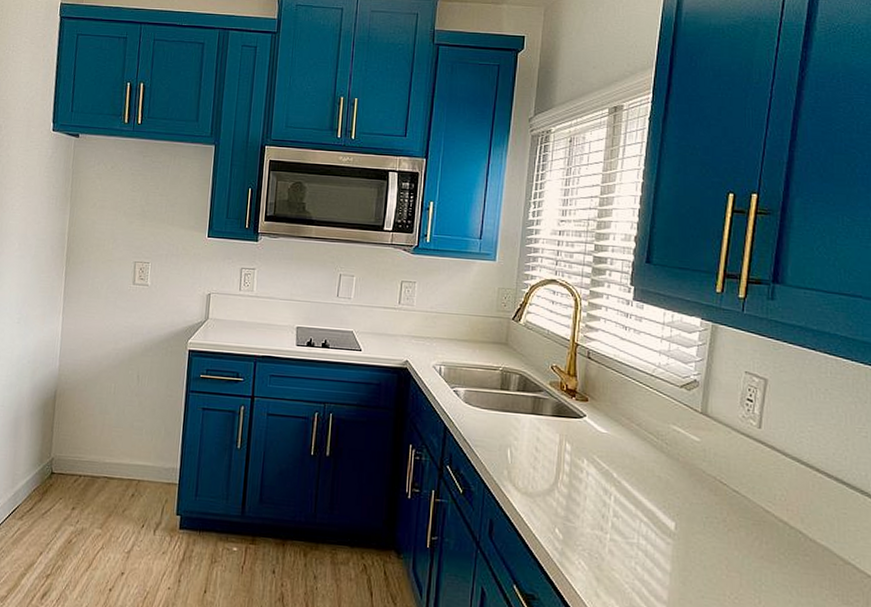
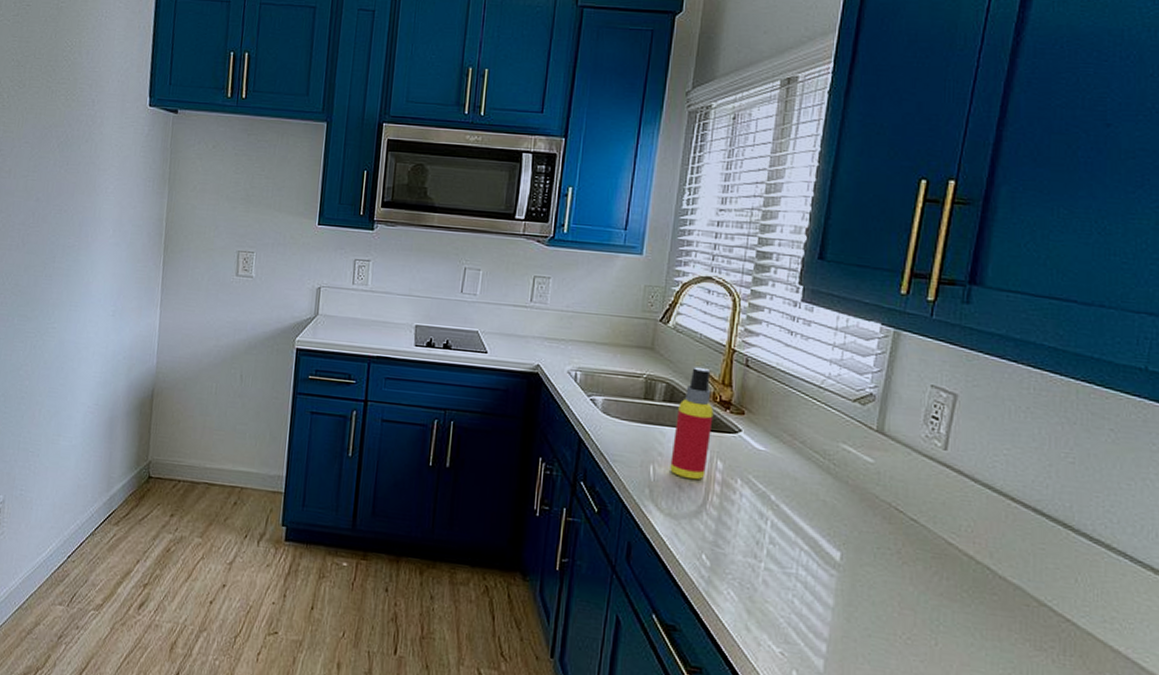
spray bottle: none [525,359,561,461] -> present [670,367,714,480]

